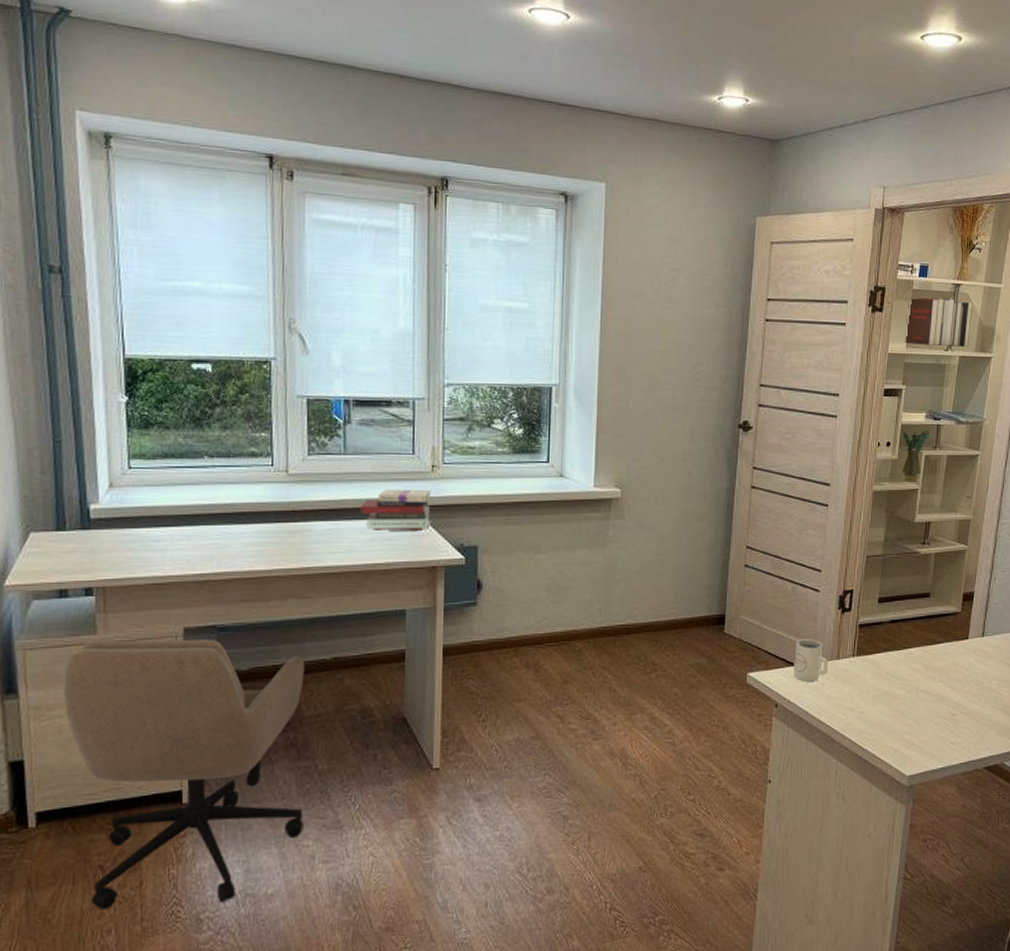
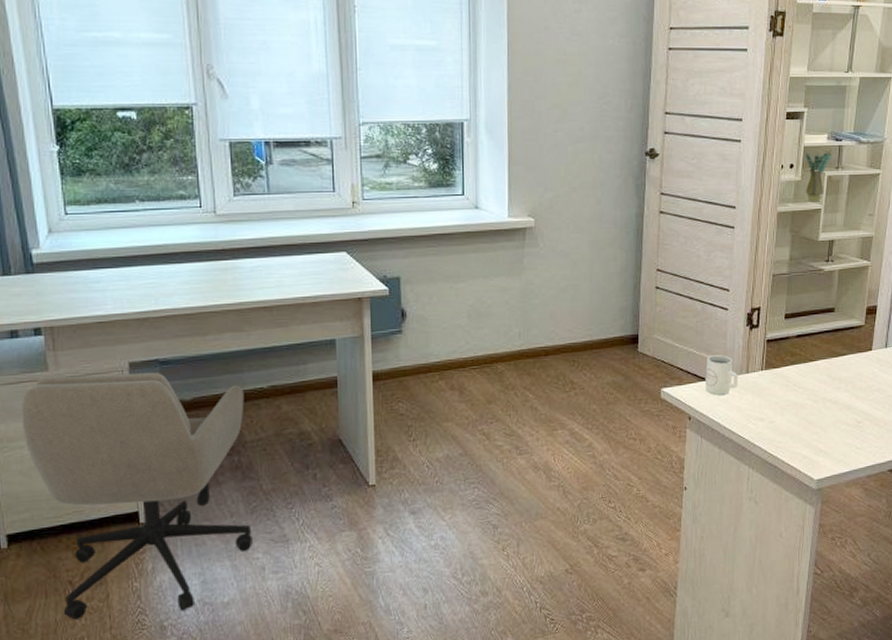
books: present [360,489,432,532] -> none [287,225,356,266]
books: present [905,297,972,347] -> none [806,20,871,68]

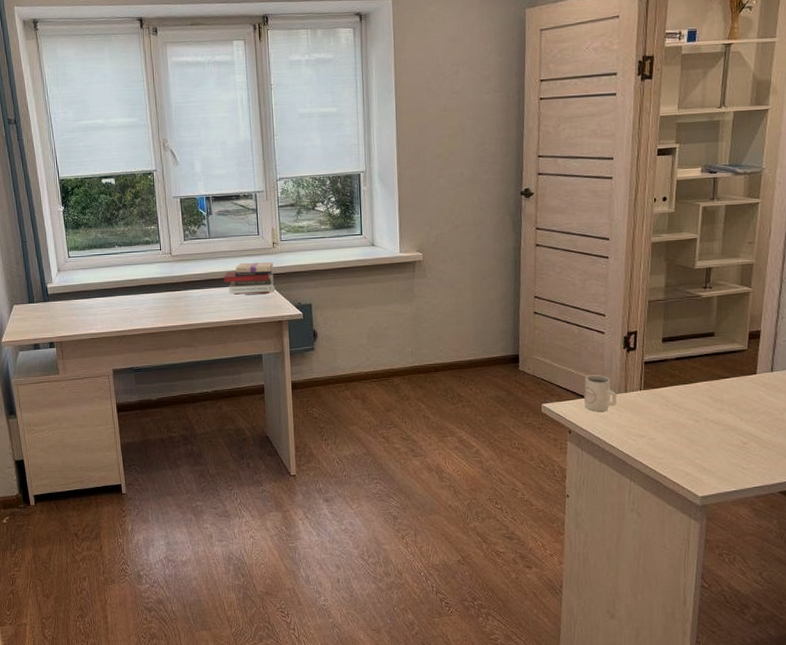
office chair: present [21,372,253,620] -> none [42,377,203,564]
books: none [287,225,356,266] -> present [224,261,276,295]
vase: present [805,149,832,202] -> none [678,181,706,232]

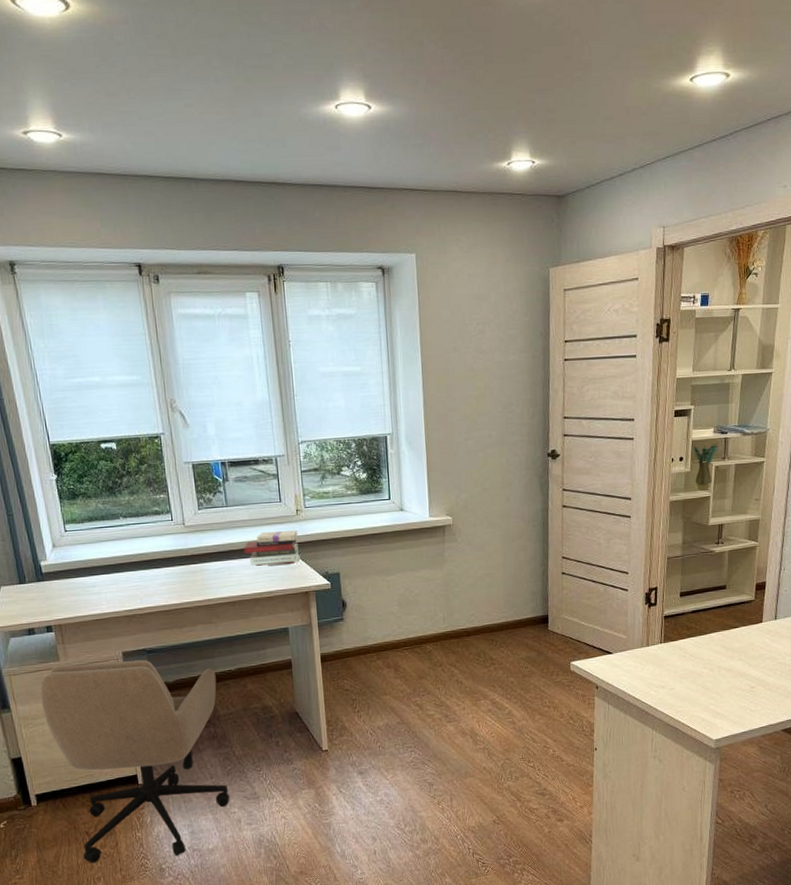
office chair: none [42,377,203,564] -> present [40,659,230,863]
mug: present [584,375,618,412] -> none [609,630,640,666]
vase: none [678,181,706,232] -> present [693,442,718,491]

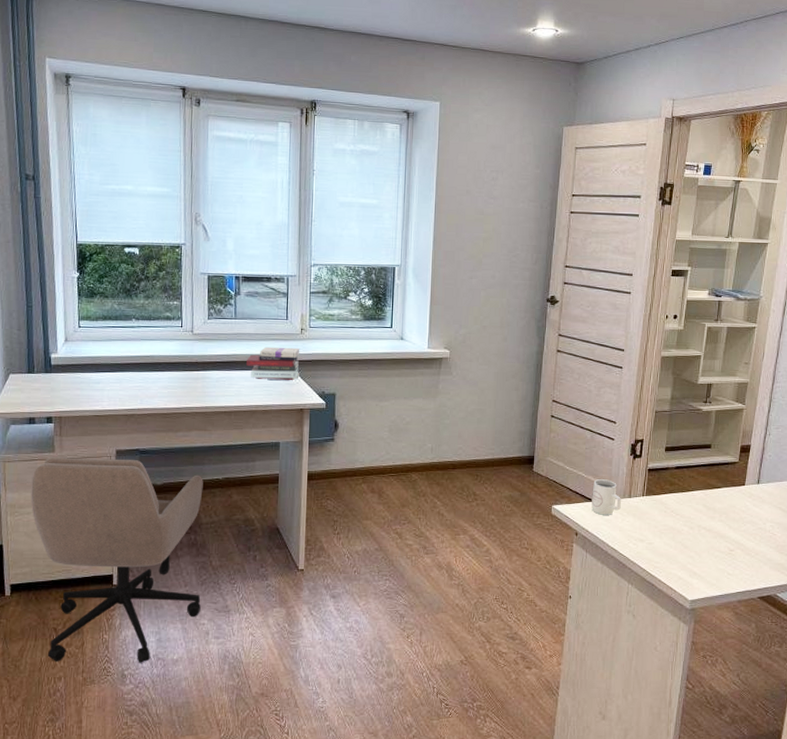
mug: none [609,630,640,666] -> present [591,479,622,515]
vase: present [693,442,718,491] -> none [687,304,712,350]

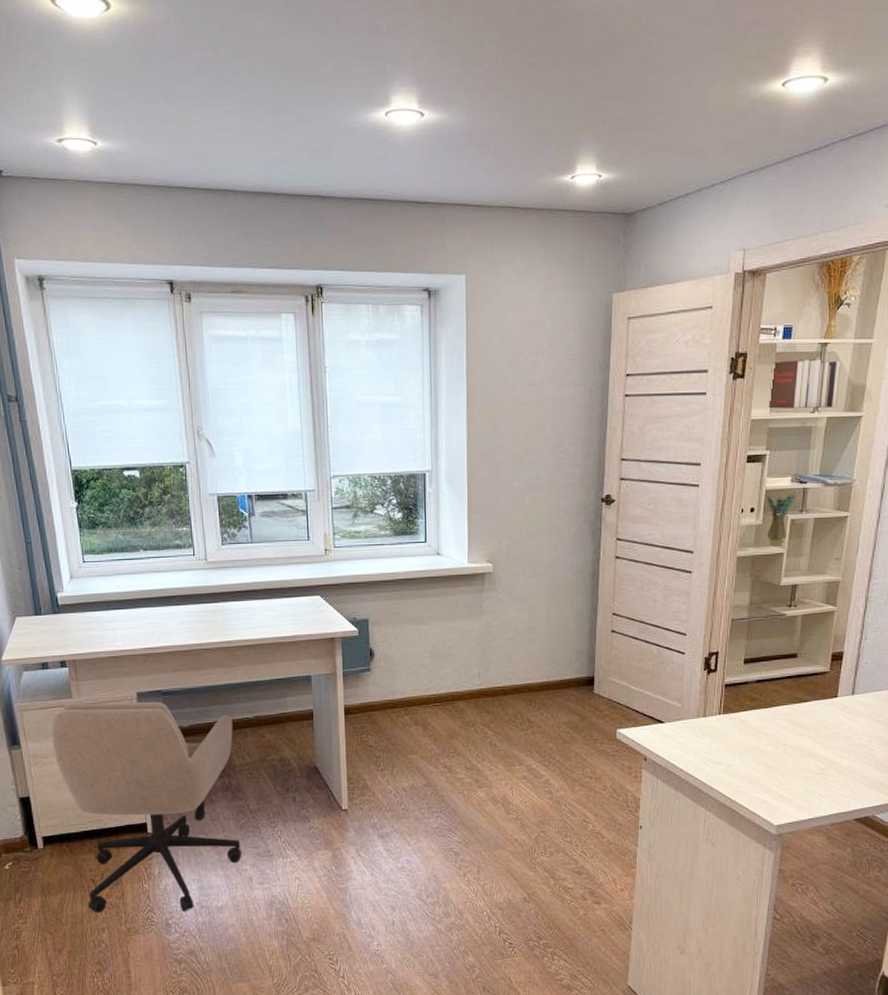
books: present [246,346,301,381] -> none [268,570,328,608]
mug: present [591,479,622,515] -> none [661,698,696,737]
vase: none [687,304,712,350] -> present [766,492,795,546]
books: none [690,192,751,234] -> present [768,359,840,409]

